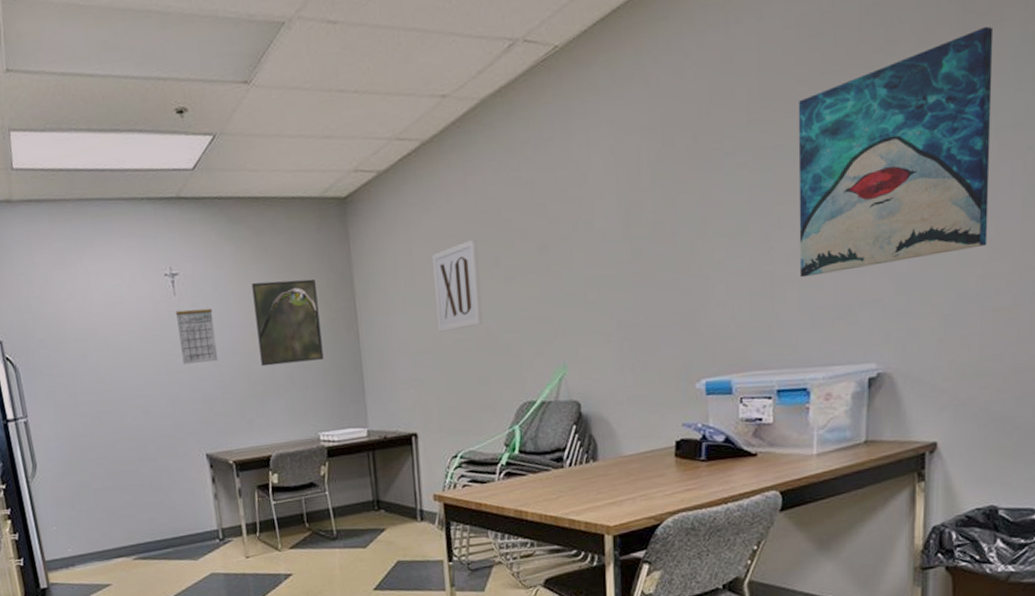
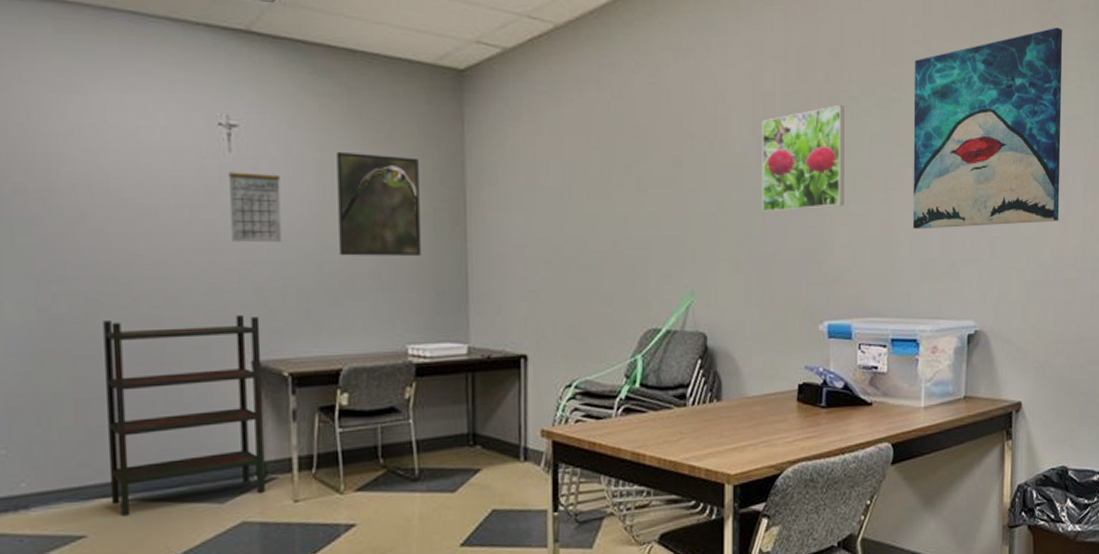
bookshelf: none [105,419,225,570] -> present [103,314,265,516]
wall art: present [432,239,483,332] -> none [559,142,609,240]
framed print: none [627,163,720,282] -> present [761,104,845,212]

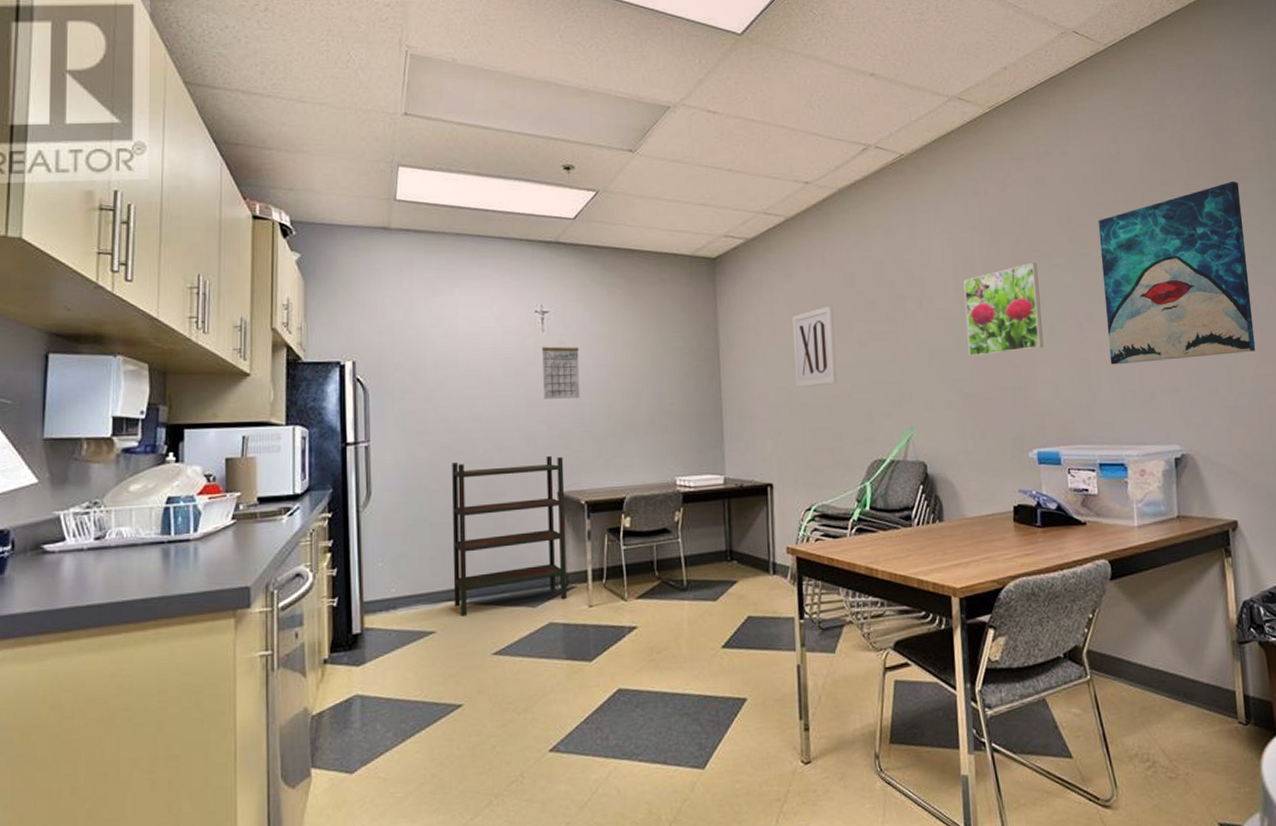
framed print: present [336,151,421,256] -> none [620,326,685,407]
wall art: none [559,142,609,240] -> present [793,306,837,387]

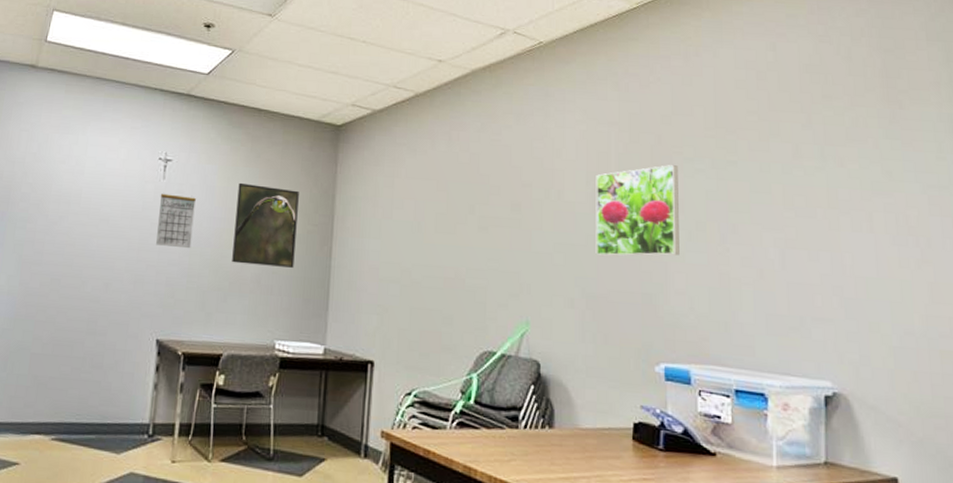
bookshelf: present [452,455,567,616] -> none [41,296,167,452]
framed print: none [620,326,685,407] -> present [232,182,299,268]
wall art: present [793,306,837,387] -> none [409,186,455,267]
wall art: present [1098,181,1256,365] -> none [749,101,928,289]

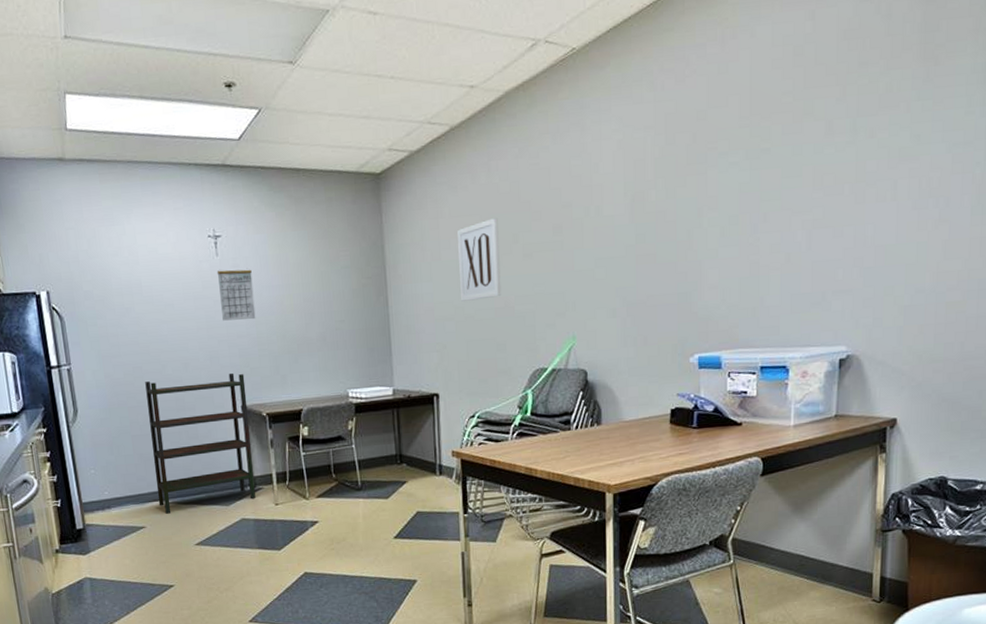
bookshelf: none [41,296,167,452] -> present [145,372,256,514]
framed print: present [232,182,299,268] -> none [290,246,355,326]
wall art: none [409,186,455,267] -> present [457,218,502,301]
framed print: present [595,164,680,256] -> none [633,161,713,264]

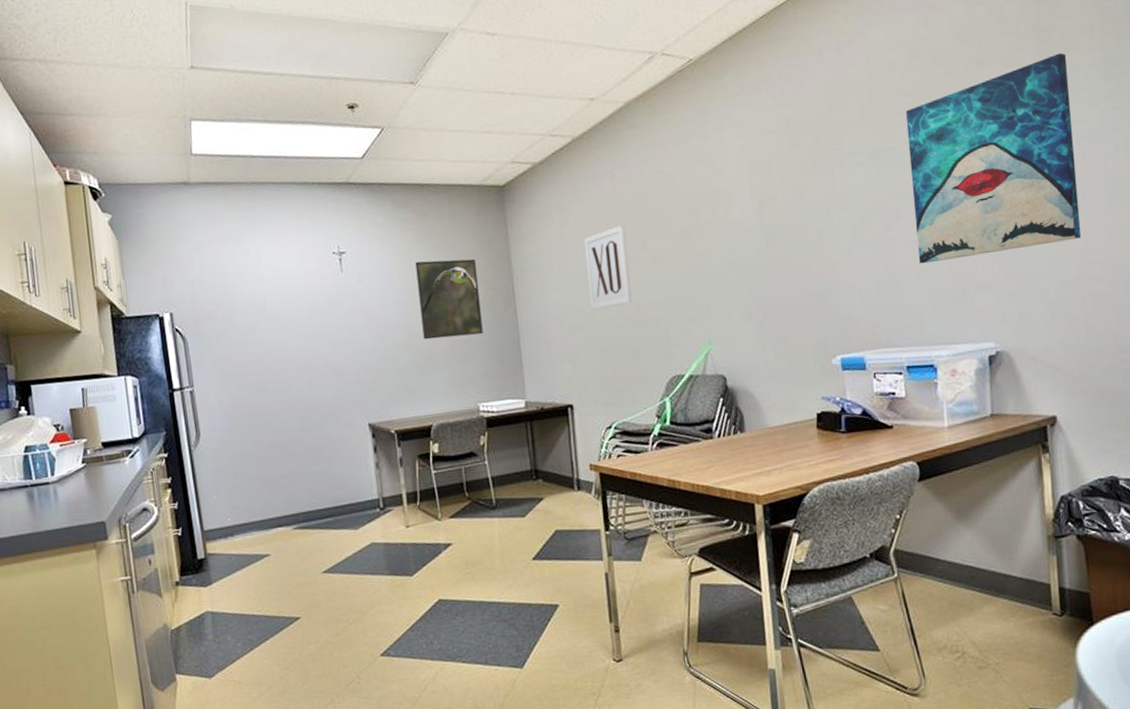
bookshelf: present [145,372,256,514] -> none [269,389,385,540]
calendar: present [217,269,256,321] -> none [342,284,382,337]
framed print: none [290,246,355,326] -> present [415,258,483,340]
wall art: none [782,55,949,267] -> present [905,52,1082,264]

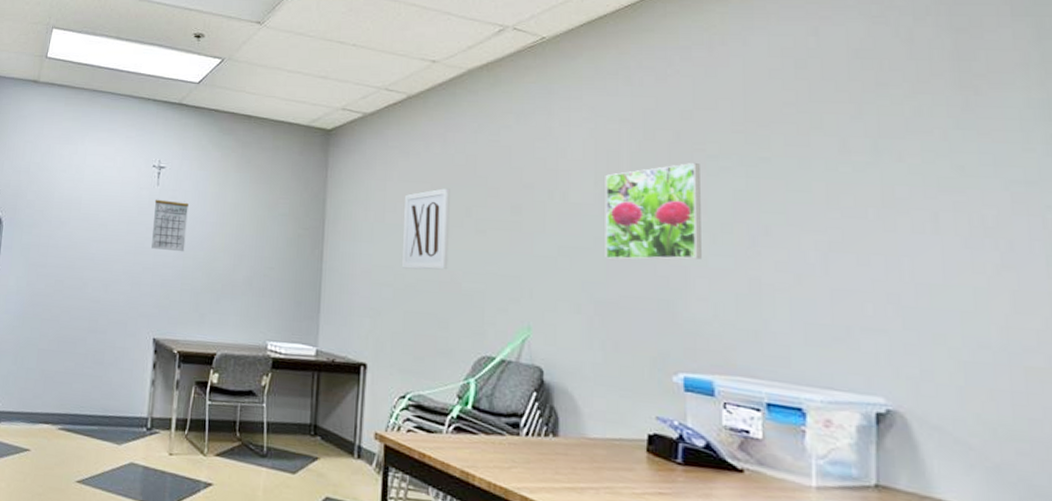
calendar: none [342,284,382,337] -> present [151,199,189,252]
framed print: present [415,258,483,340] -> none [224,188,290,271]
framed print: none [759,162,847,266] -> present [605,162,702,260]
wall art: present [905,52,1082,264] -> none [785,86,1009,297]

